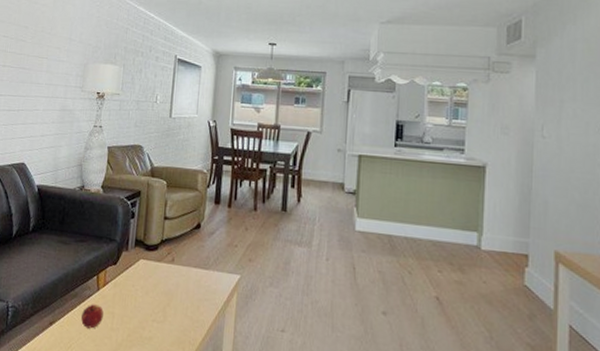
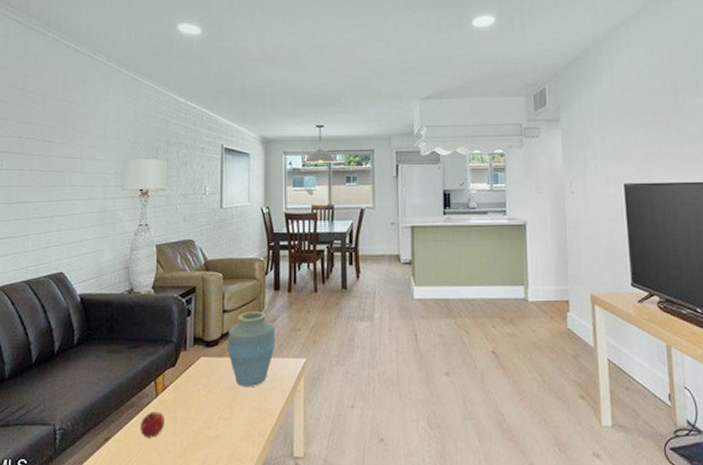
vase: none [166,221,213,295] -> present [227,310,276,387]

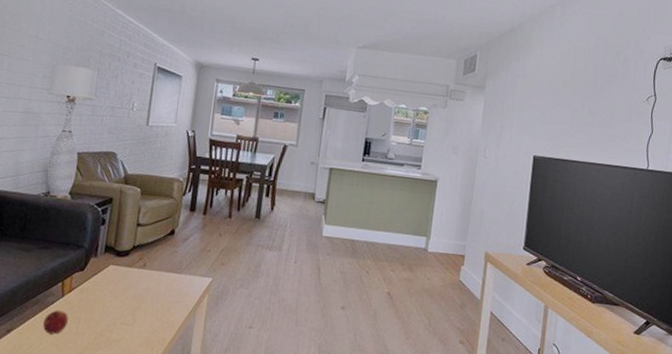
vase: present [227,310,276,387] -> none [137,227,187,298]

